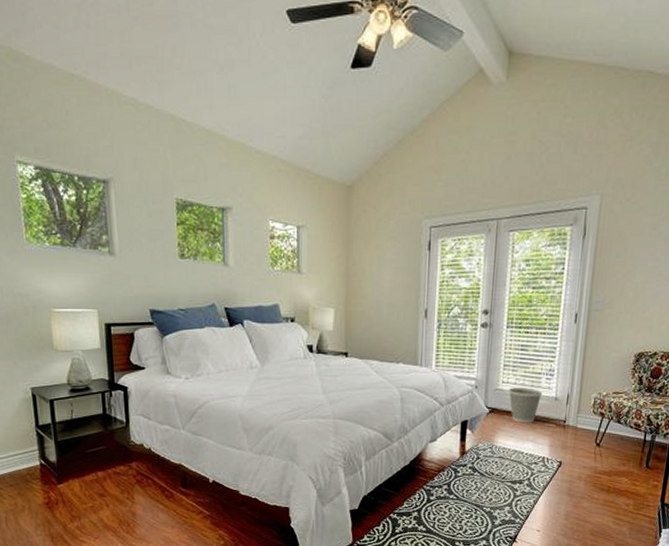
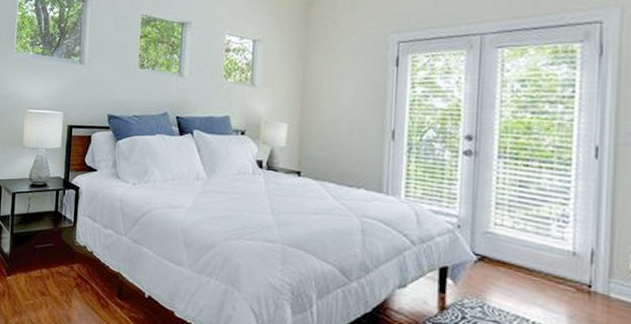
wastebasket: present [508,387,543,423] -> none [503,232,554,282]

